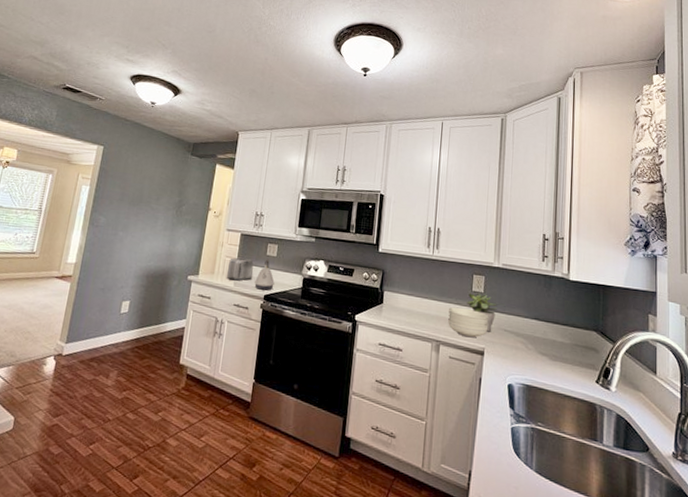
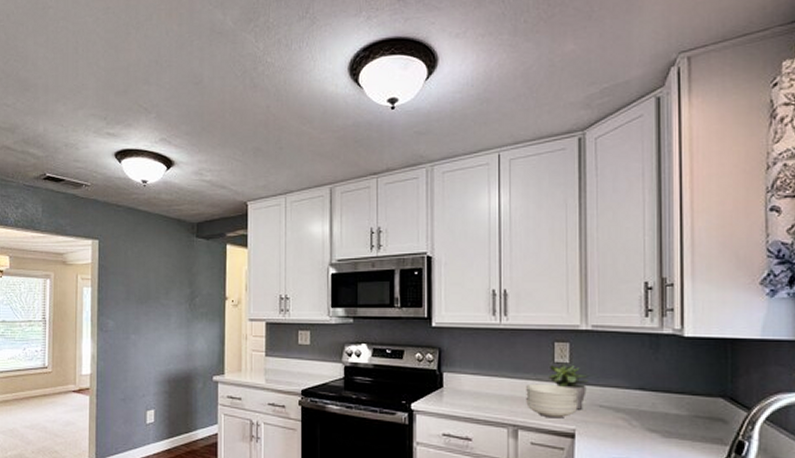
toaster: present [226,257,254,281] -> none [255,350,286,378]
kettle: present [254,258,275,291] -> none [289,347,311,385]

